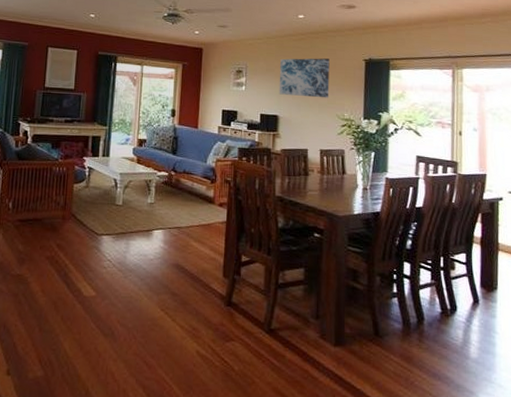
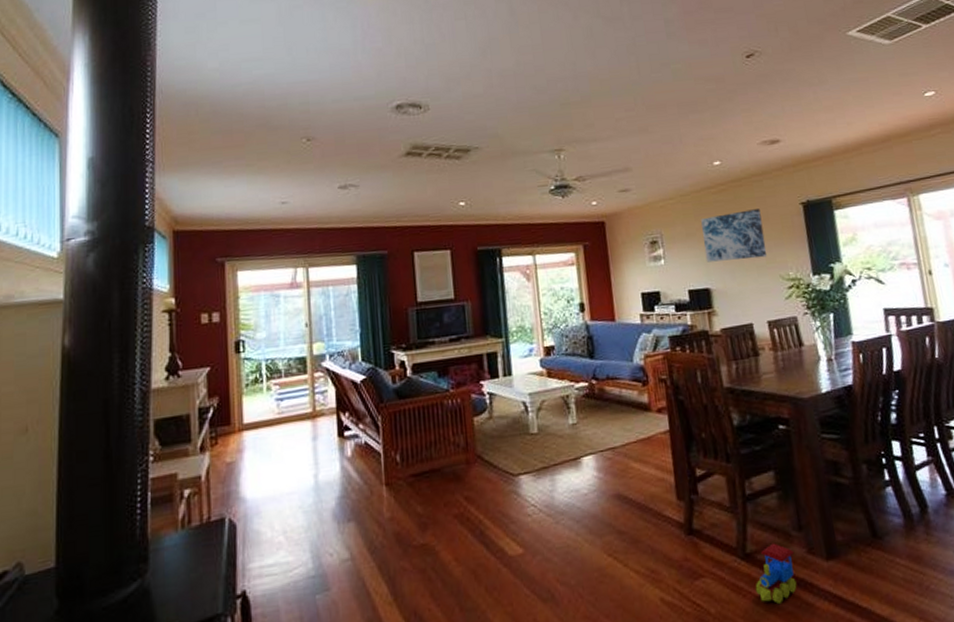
toy train: none [273,325,310,374] -> present [755,543,797,605]

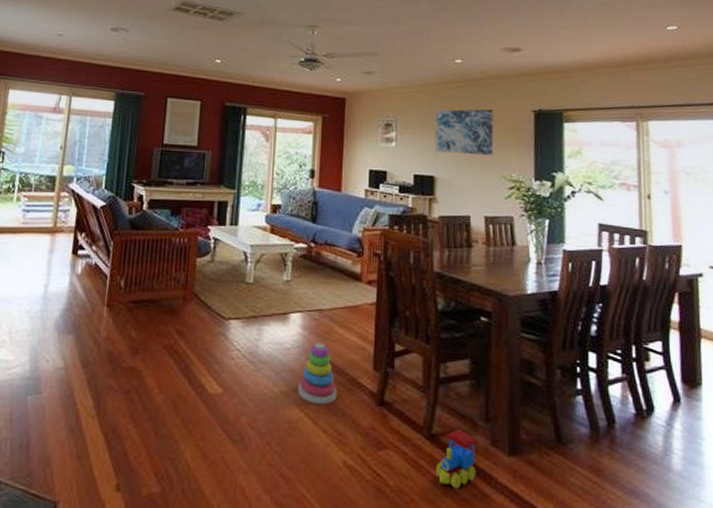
stacking toy: none [602,482,644,546] -> present [298,343,338,405]

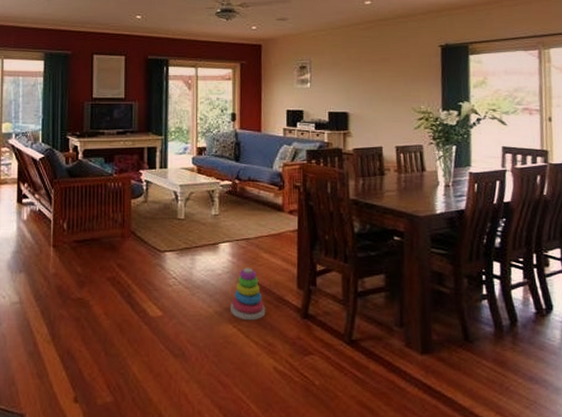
wall art: present [435,109,494,156] -> none [347,47,403,91]
toy train: present [435,429,478,490] -> none [356,334,394,386]

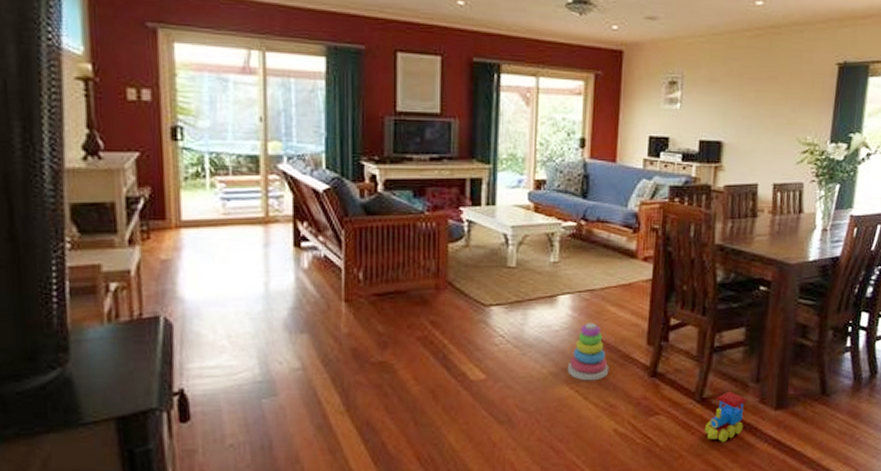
toy train: none [356,334,394,386] -> present [704,391,748,443]

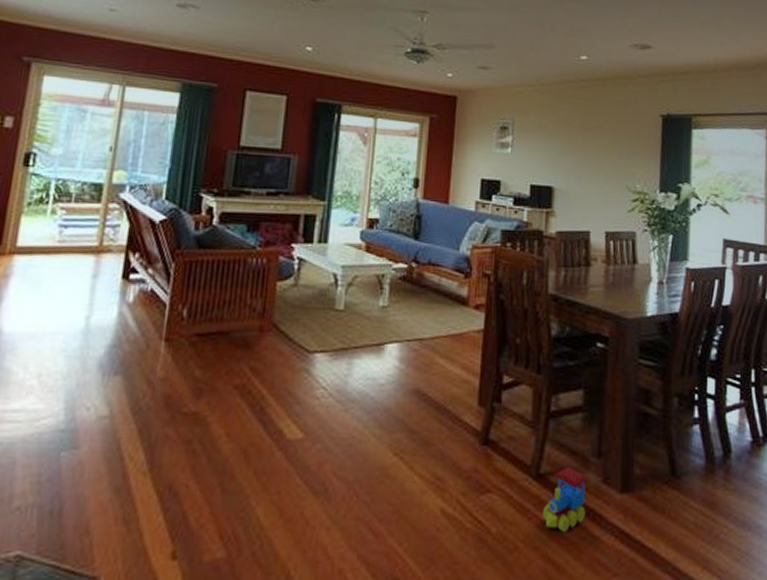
stacking toy: present [568,323,609,381] -> none [393,377,437,447]

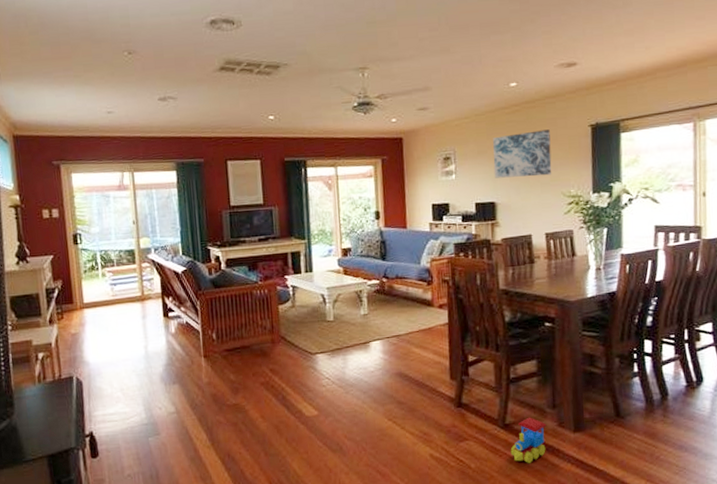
wall art: none [554,112,619,165] -> present [493,129,552,178]

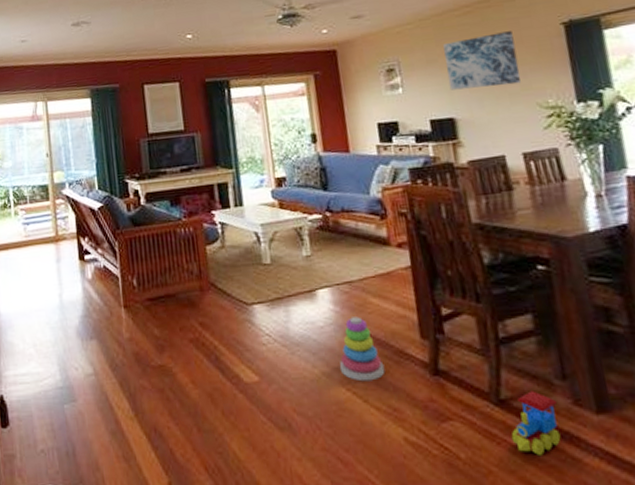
stacking toy: none [385,363,420,413] -> present [340,316,385,382]

